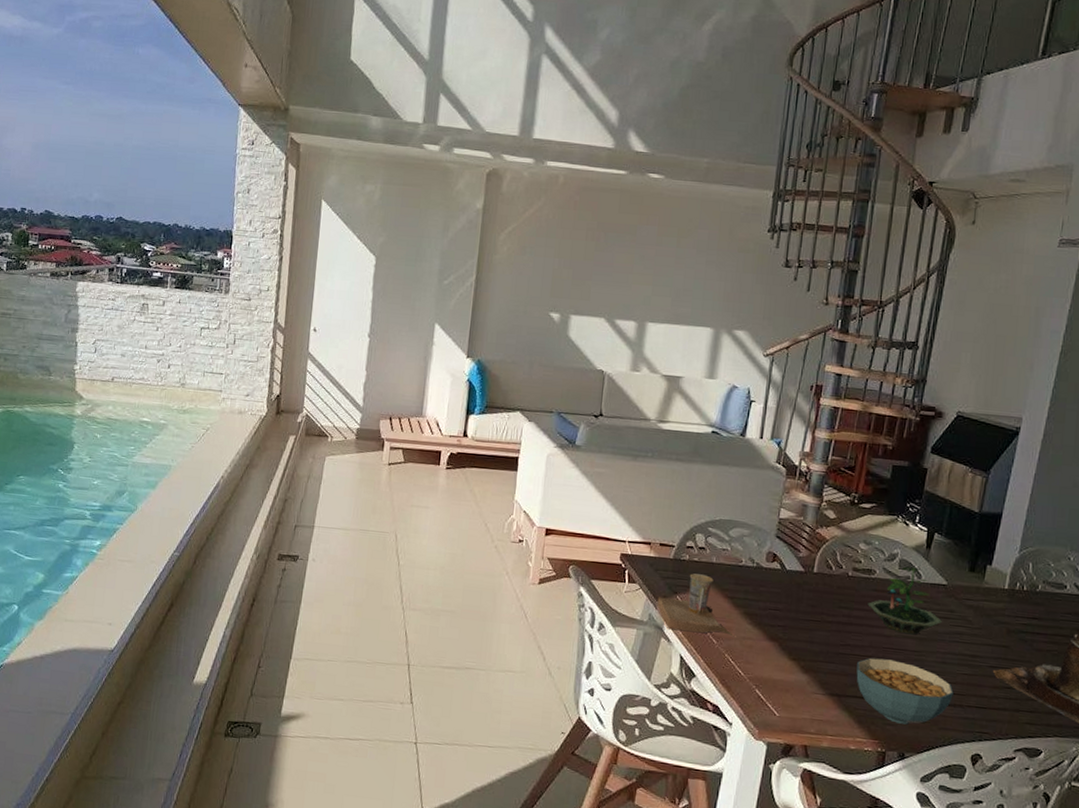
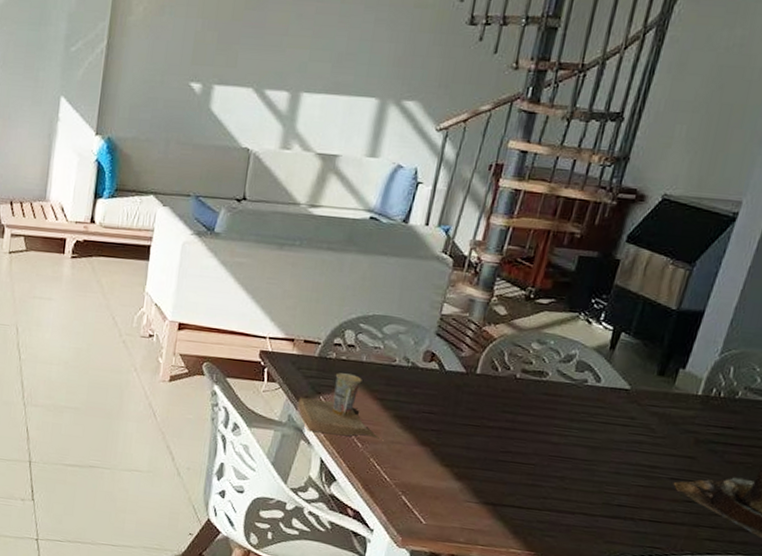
cereal bowl: present [856,657,954,725] -> none [515,466,626,537]
terrarium: present [867,566,942,635] -> none [535,368,620,443]

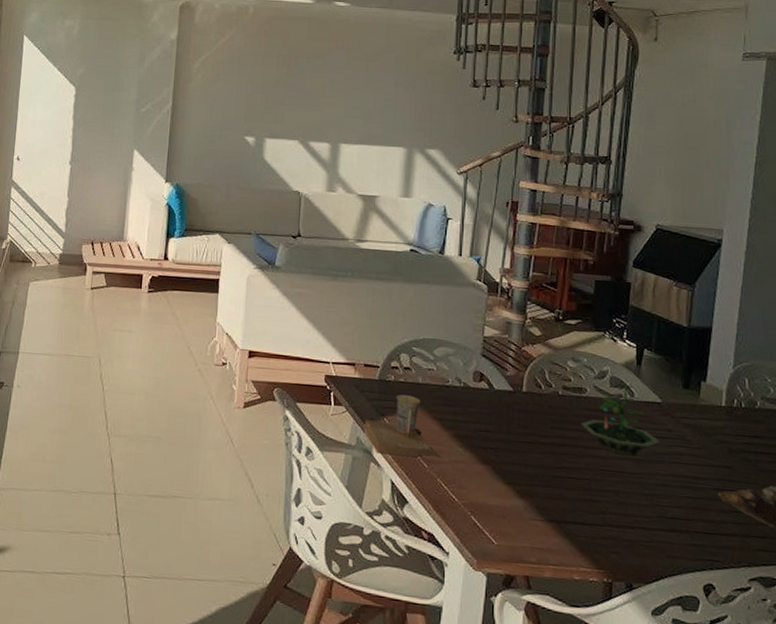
terrarium: none [535,368,620,443] -> present [581,384,659,456]

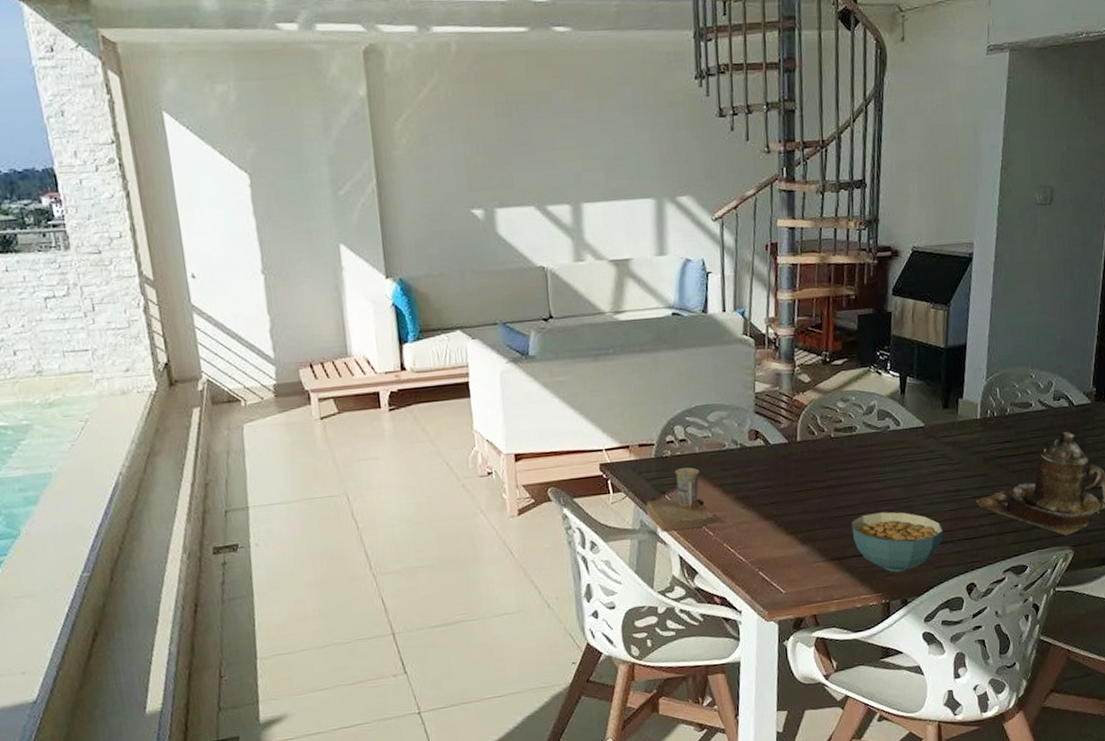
cereal bowl: none [575,481,678,553] -> present [851,511,944,573]
terrarium: present [581,384,659,456] -> none [853,415,924,484]

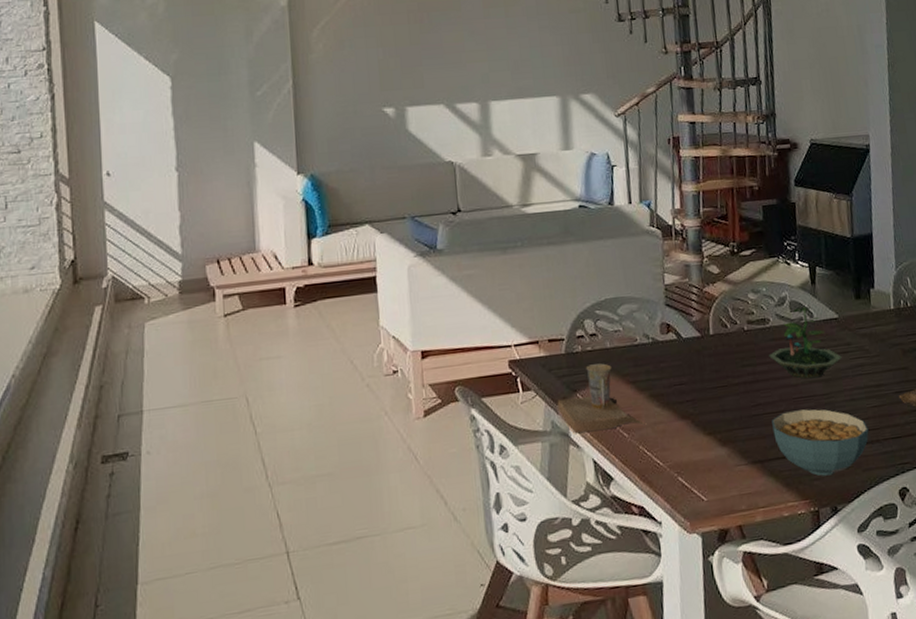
terrarium: none [853,415,924,484] -> present [769,306,842,379]

